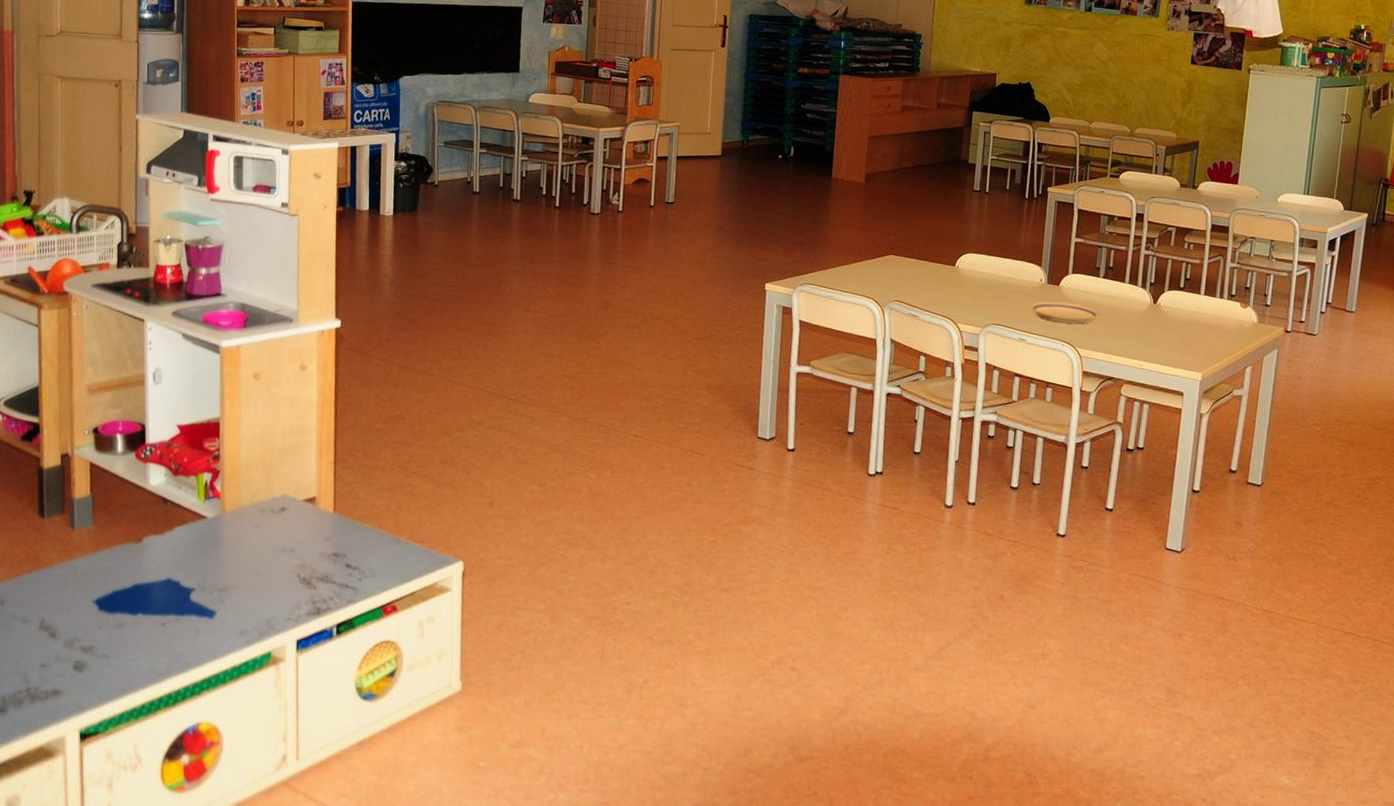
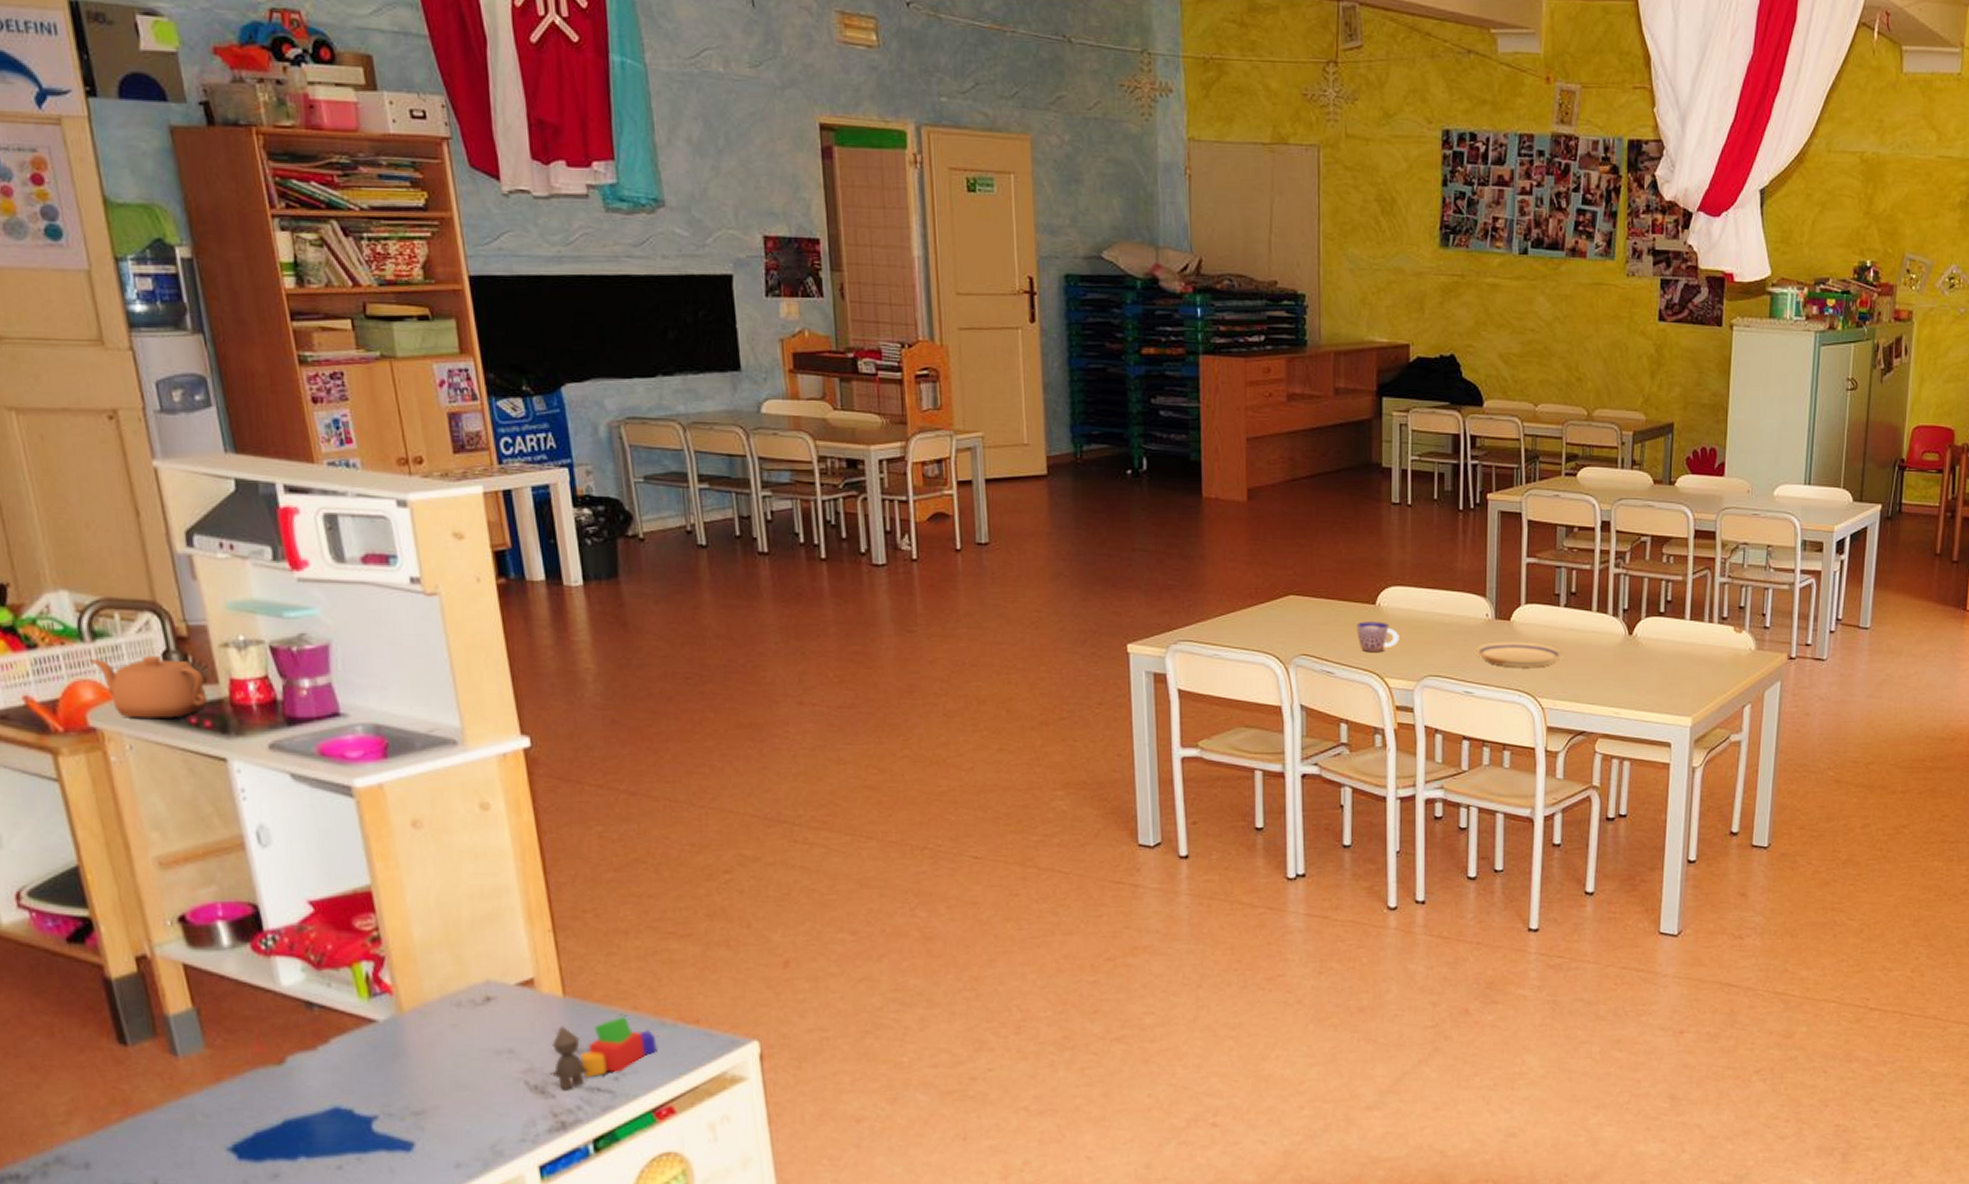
teapot: none [72,244,140,289] -> present [88,655,208,718]
toy blocks: none [315,532,392,584] -> present [550,1017,658,1090]
cup: none [938,278,971,303] -> present [1356,621,1399,653]

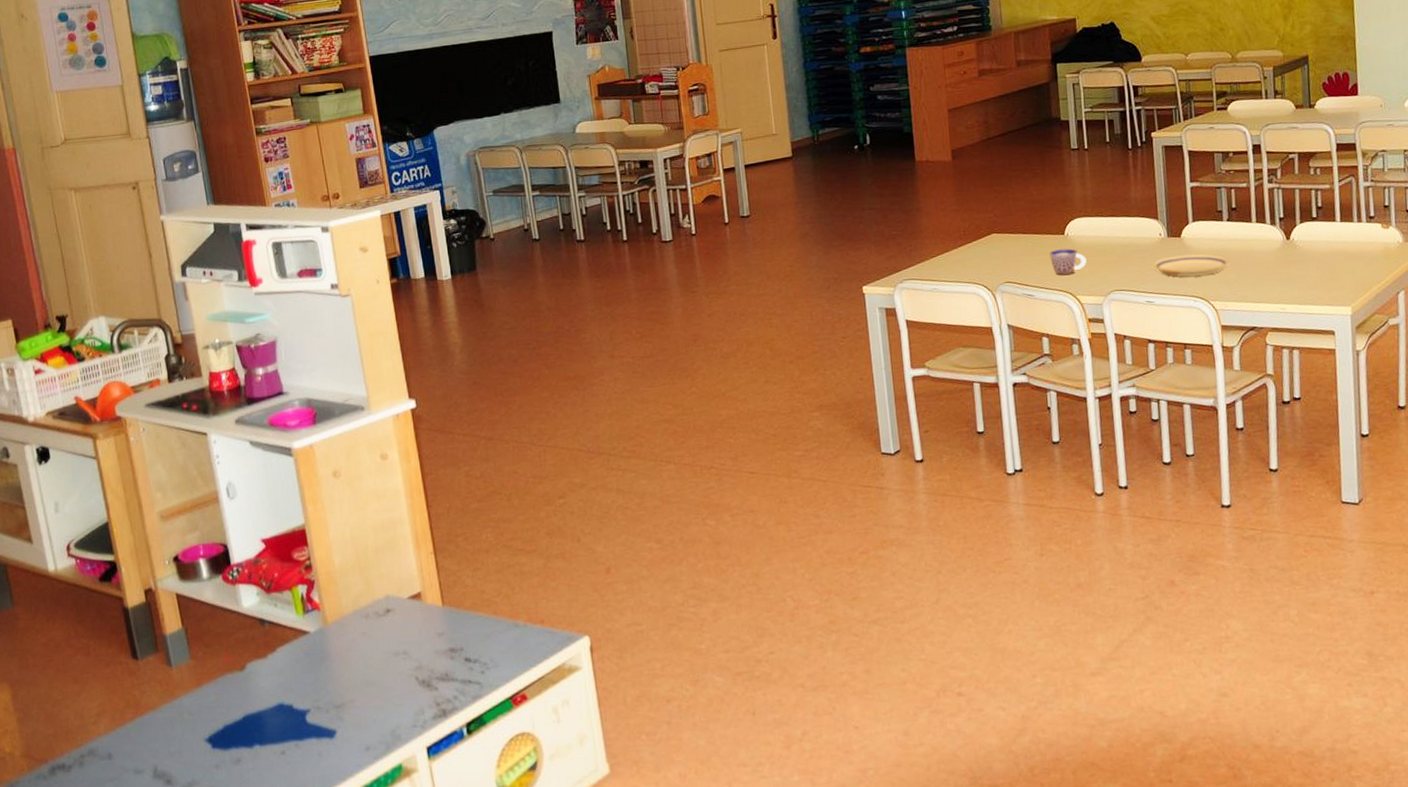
teapot: present [88,655,208,718] -> none [117,359,195,407]
toy blocks: present [550,1017,658,1090] -> none [434,620,513,683]

